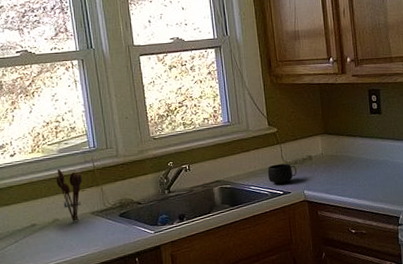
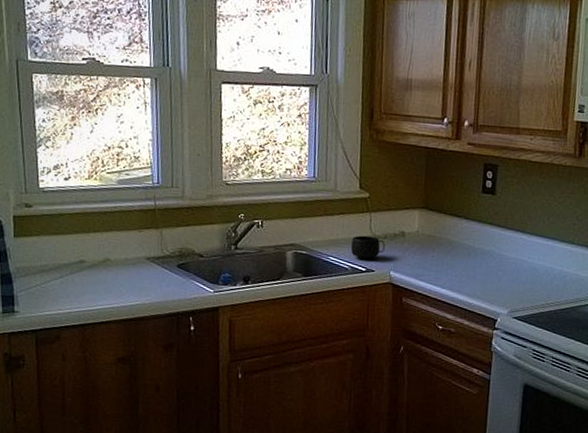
utensil holder: present [56,168,82,221] -> none [112,201,141,265]

